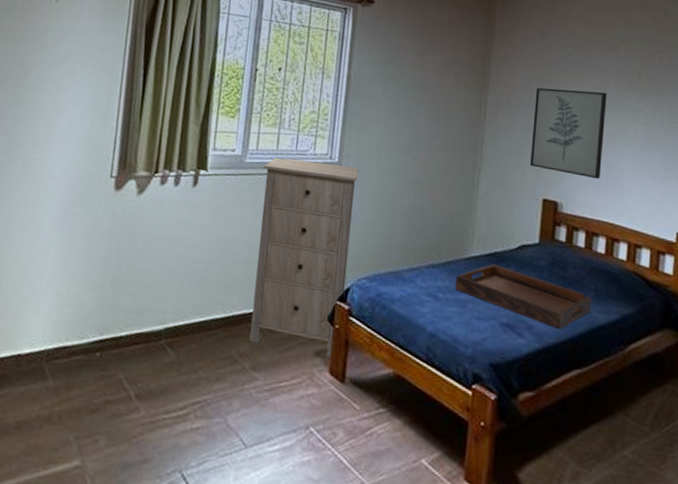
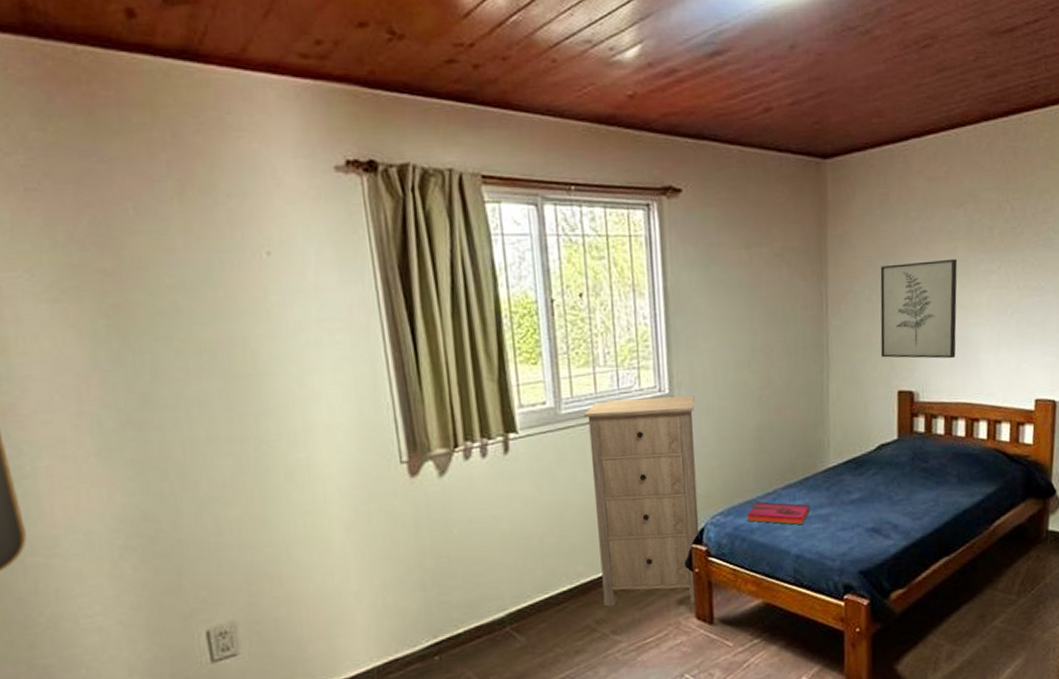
hardback book: none [390,274,449,306] -> present [747,502,810,525]
serving tray: present [455,264,592,330] -> none [815,470,955,523]

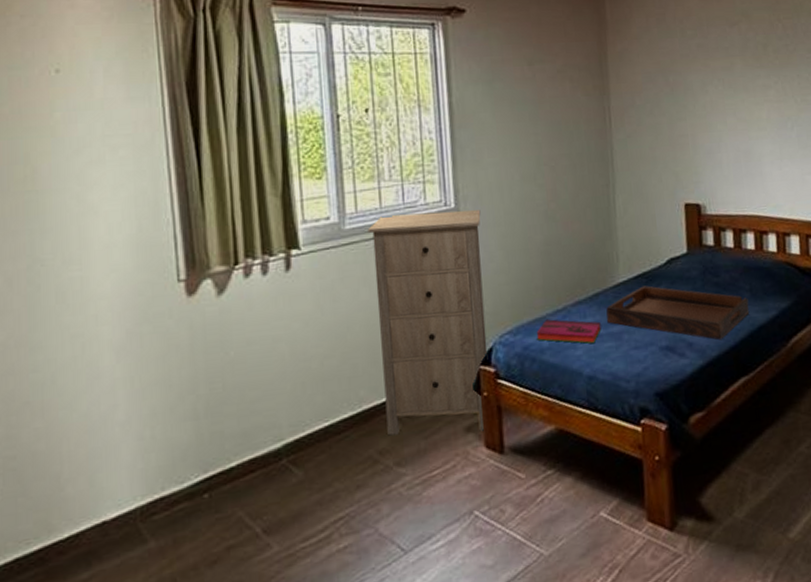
serving tray: none [815,470,955,523] -> present [606,285,749,341]
wall art: present [880,258,957,359] -> none [660,74,740,172]

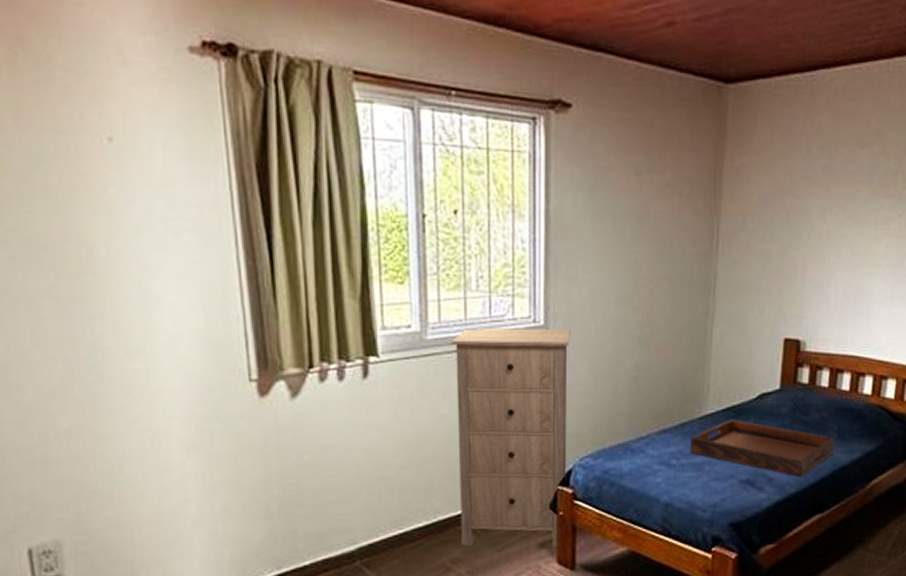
hardback book: present [536,319,602,344] -> none [617,446,683,473]

